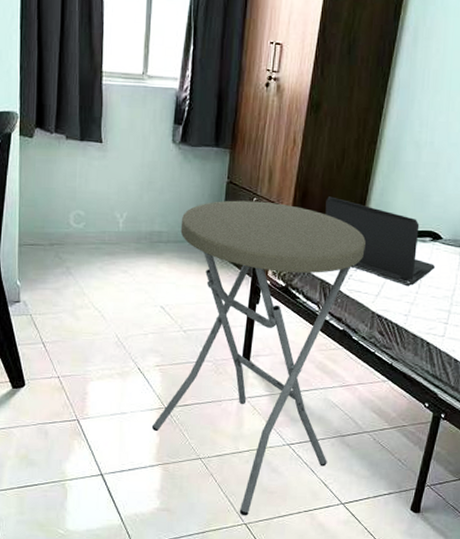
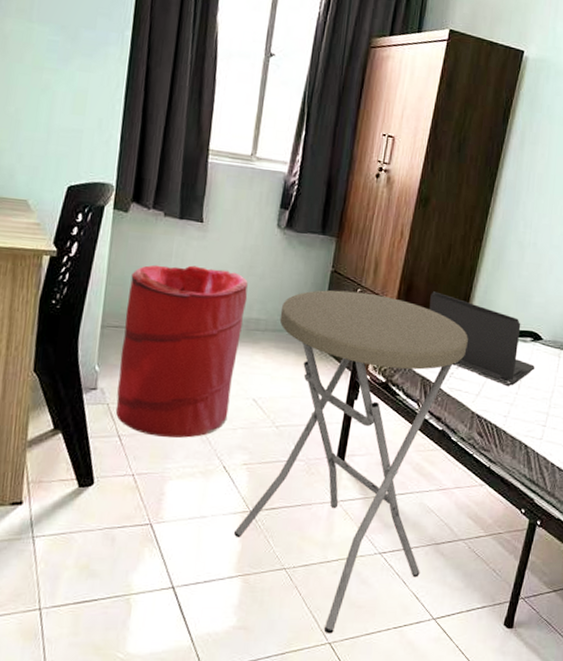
laundry hamper: none [38,184,149,343] -> present [116,265,248,438]

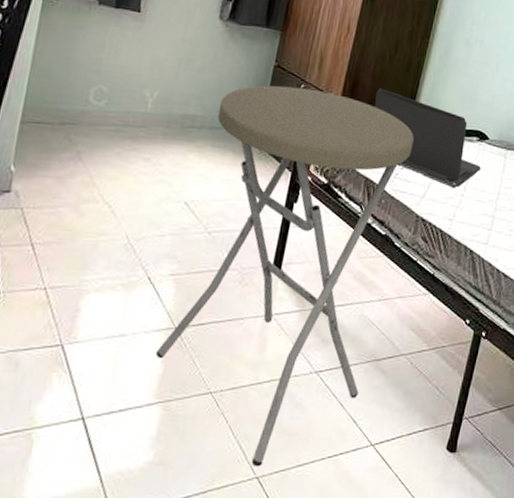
laundry hamper: present [116,265,248,438] -> none [30,56,186,246]

